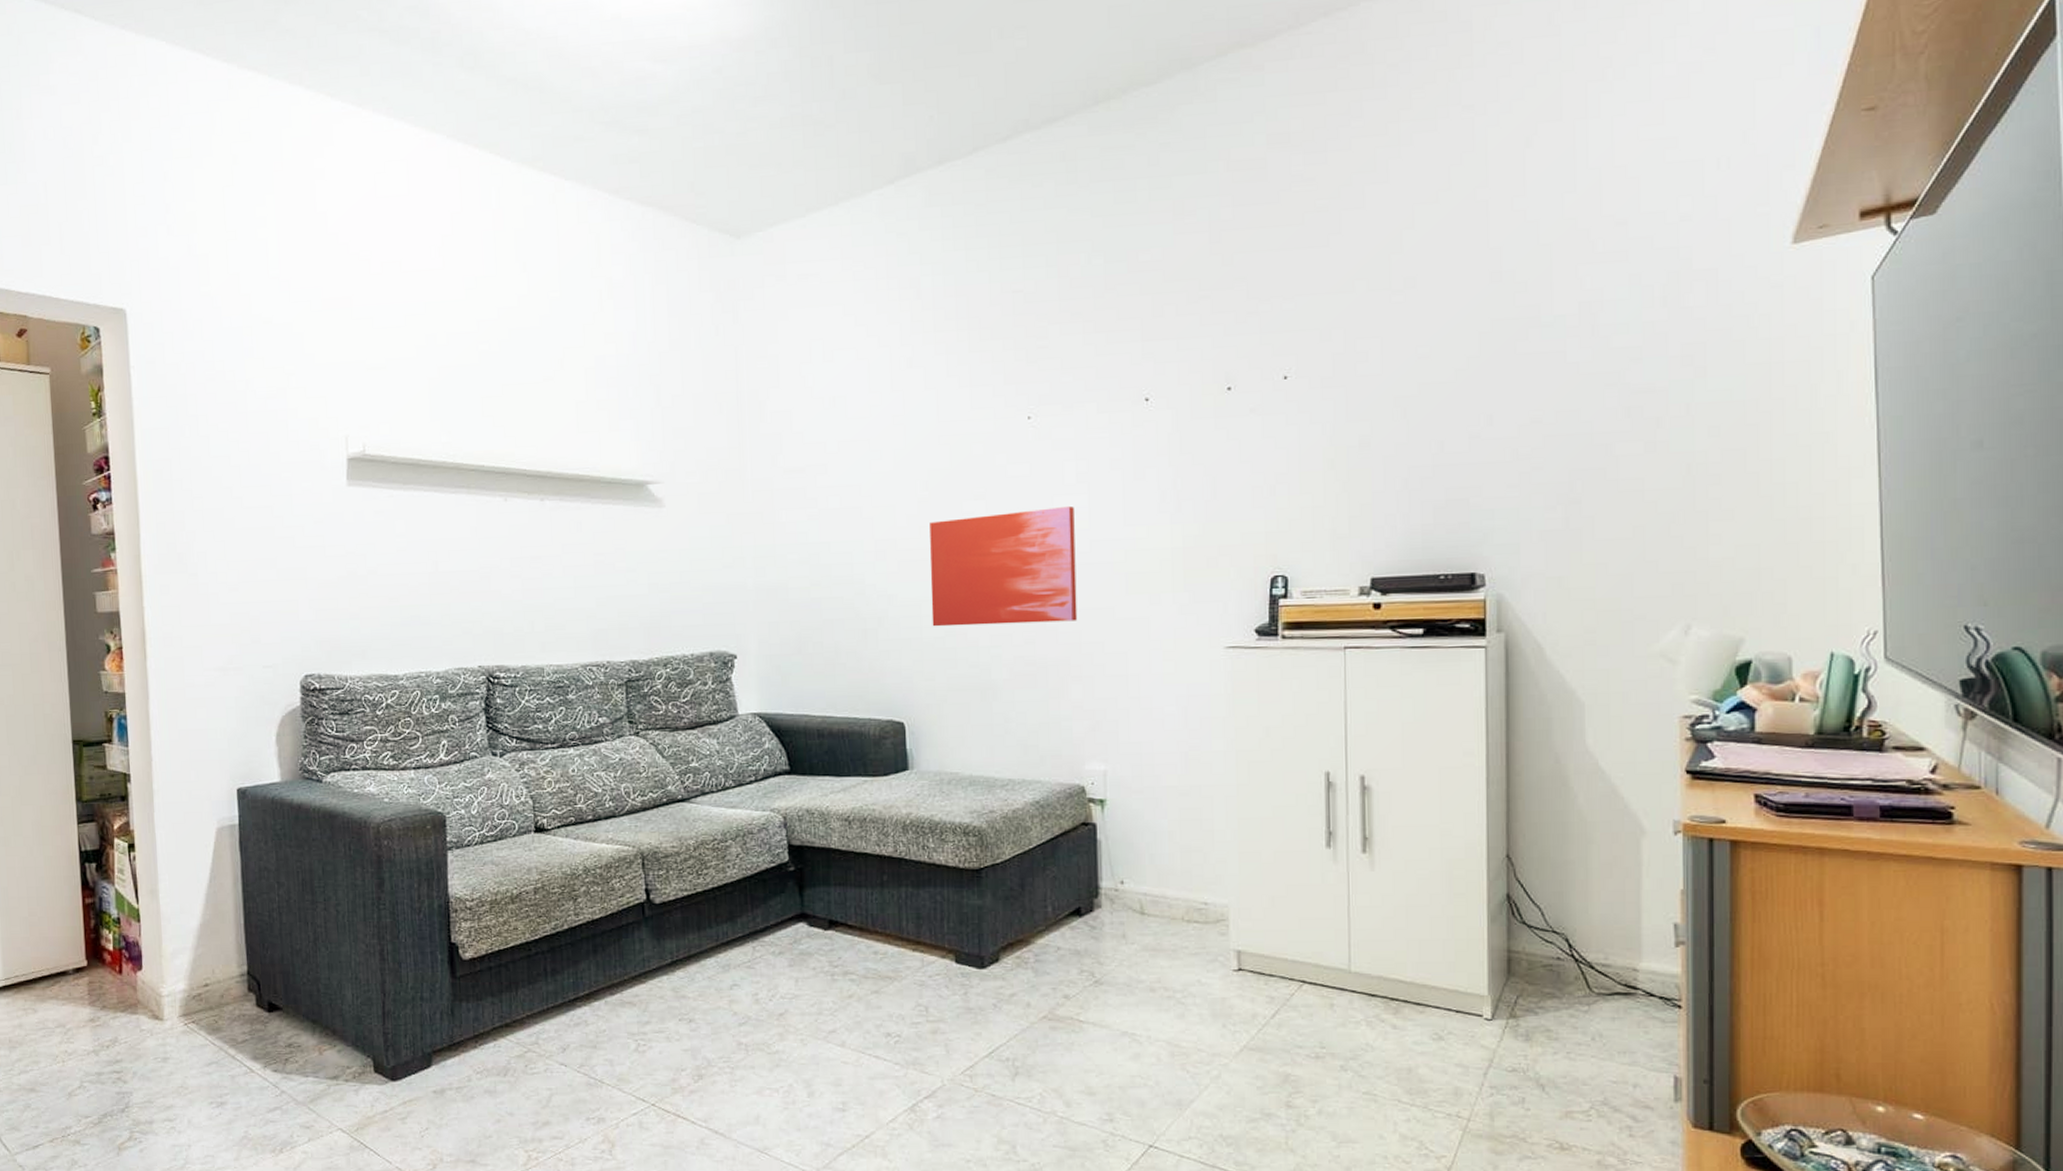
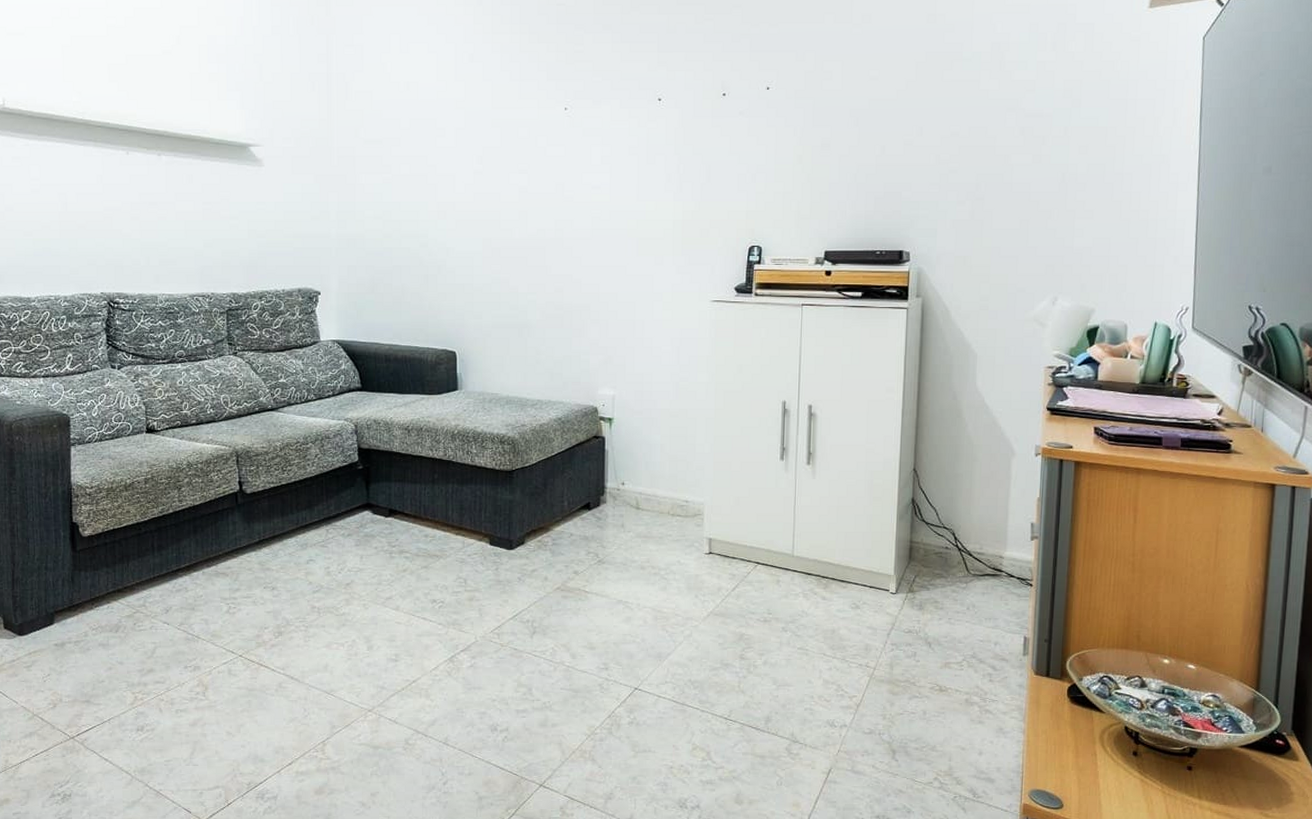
wall art: present [930,505,1078,627] -> none [481,182,598,275]

